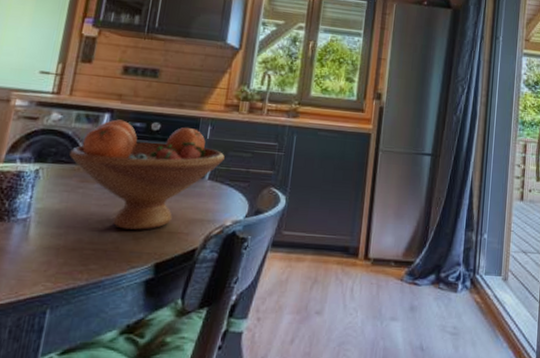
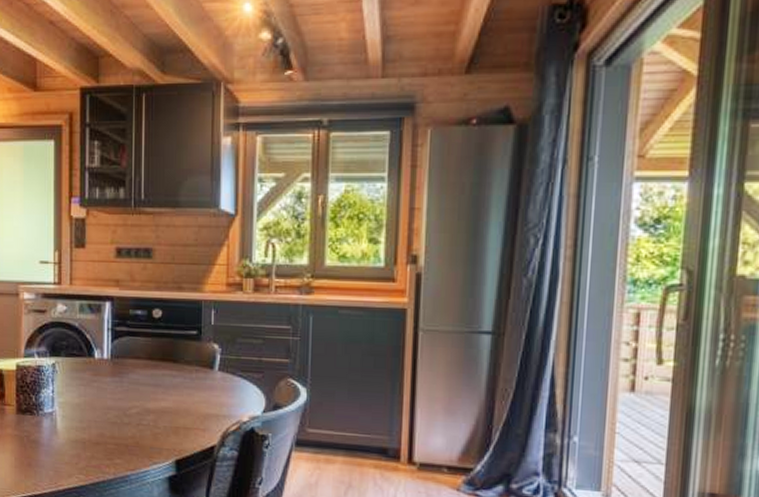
fruit bowl: present [69,119,225,230] -> none [80,307,233,425]

